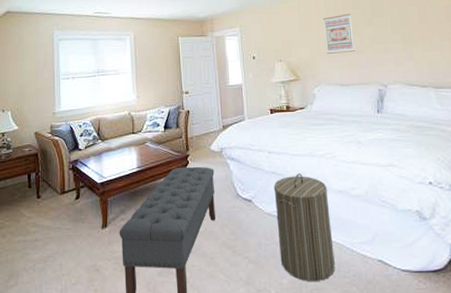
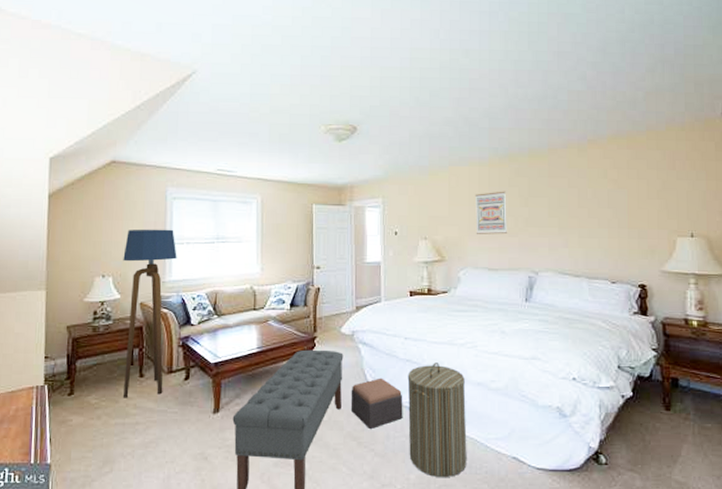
floor lamp: none [19,66,64,218] -> present [123,229,177,398]
footstool: none [223,189,272,239] -> present [350,378,403,430]

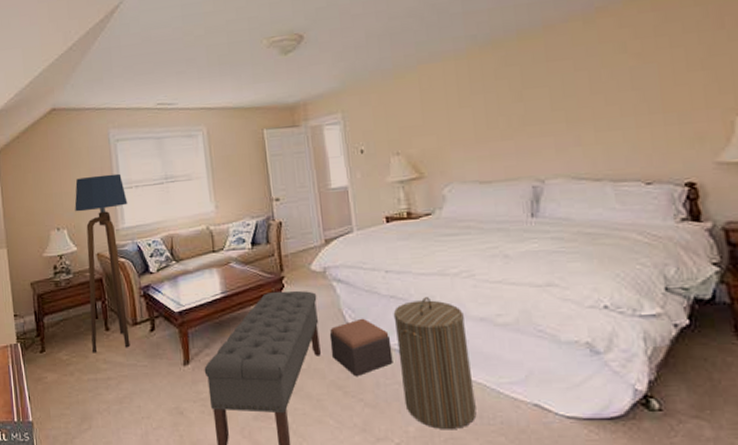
wall art: present [475,191,508,235] -> none [453,86,500,142]

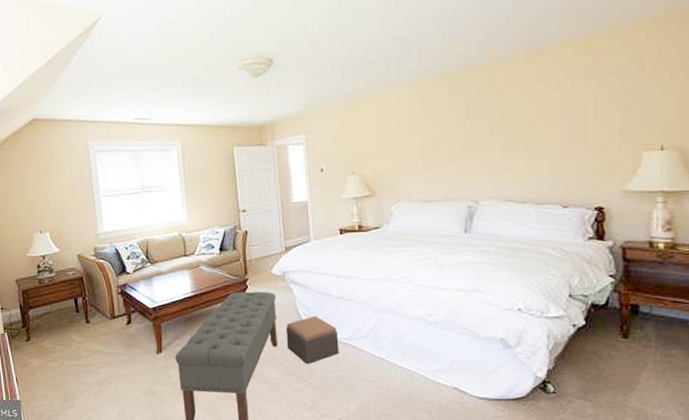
floor lamp: present [74,173,130,353] -> none [56,182,109,342]
laundry hamper: present [393,297,477,430] -> none [341,299,406,408]

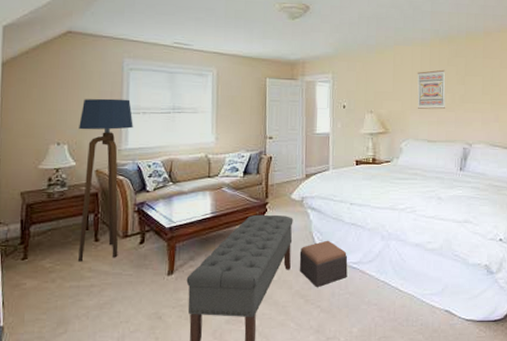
floor lamp: none [56,182,109,342] -> present [78,98,133,262]
wall art: none [405,115,444,165] -> present [417,69,446,110]

